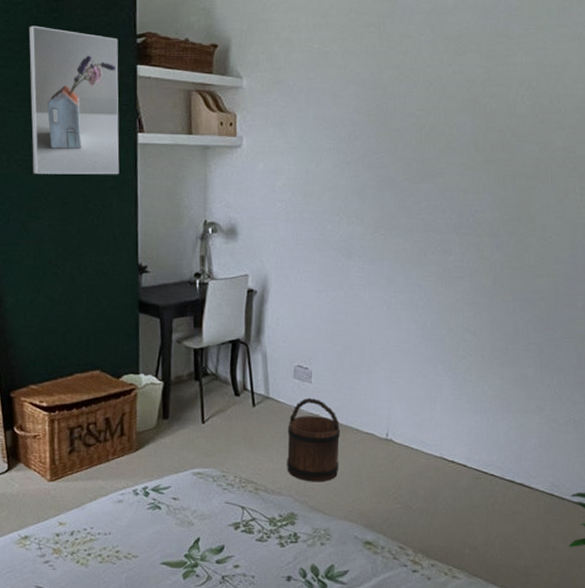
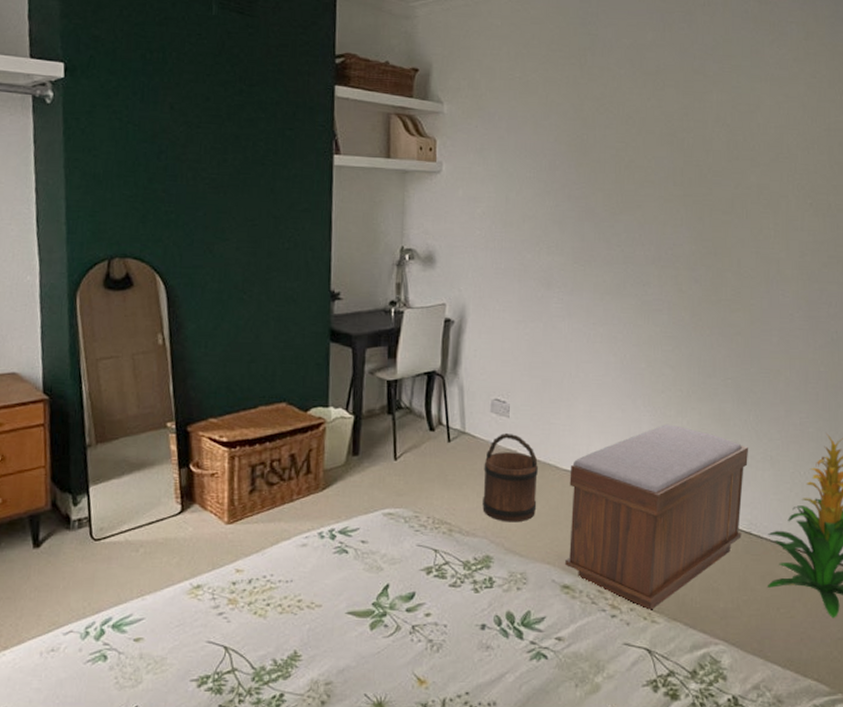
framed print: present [28,25,120,175] -> none [221,40,316,197]
bench: none [367,388,552,566] -> present [565,423,749,610]

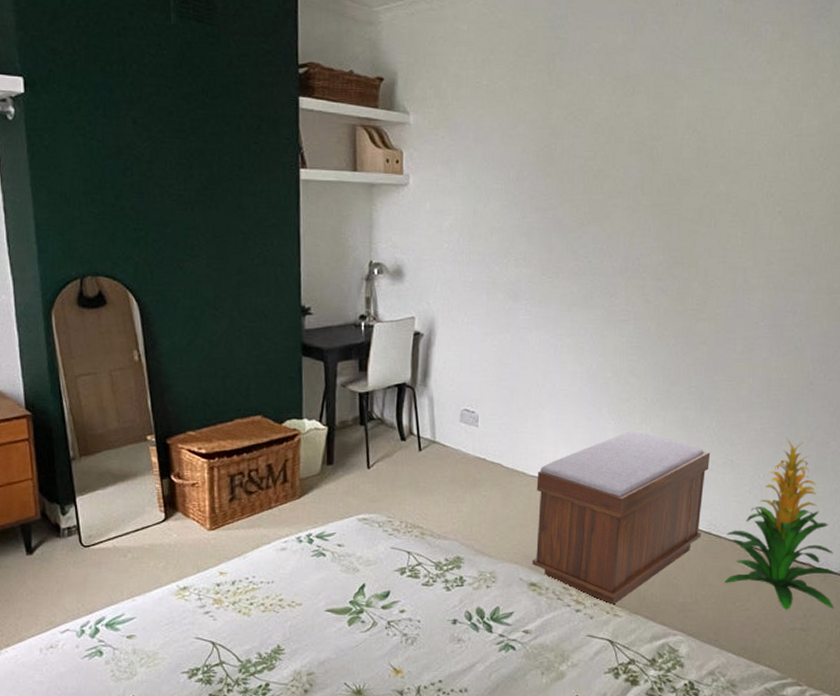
bucket: present [482,432,538,523] -> none [453,441,506,526]

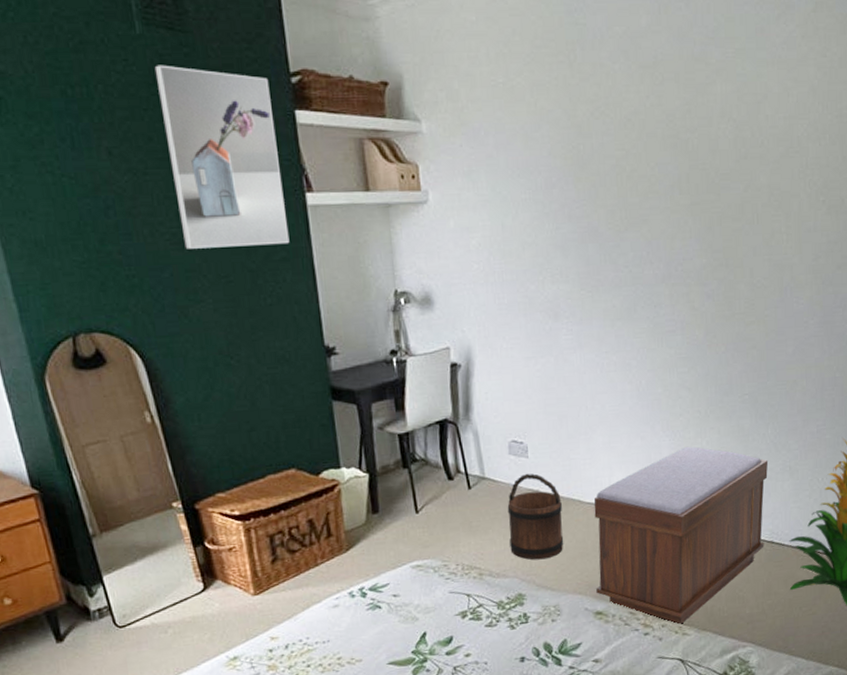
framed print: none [182,51,281,212] -> present [154,65,290,249]
bucket: none [453,441,506,526] -> present [507,473,564,560]

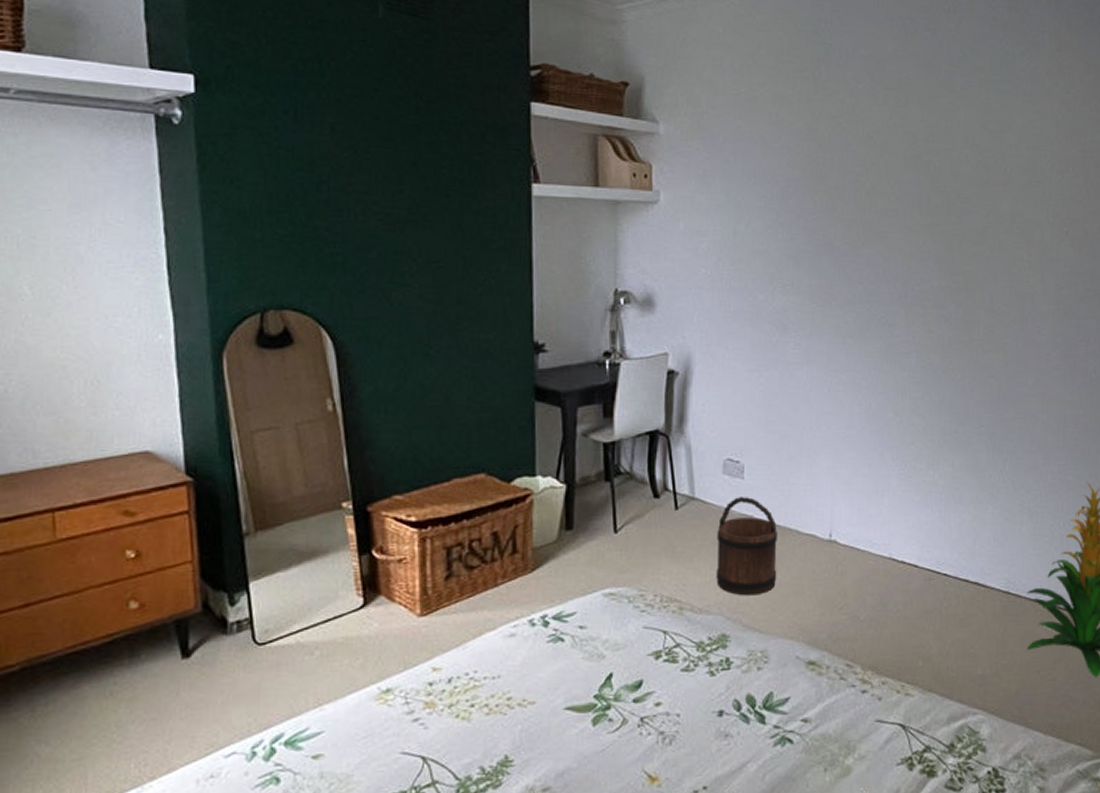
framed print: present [154,65,290,249] -> none [392,48,510,234]
bench: present [594,446,769,624] -> none [810,478,1006,683]

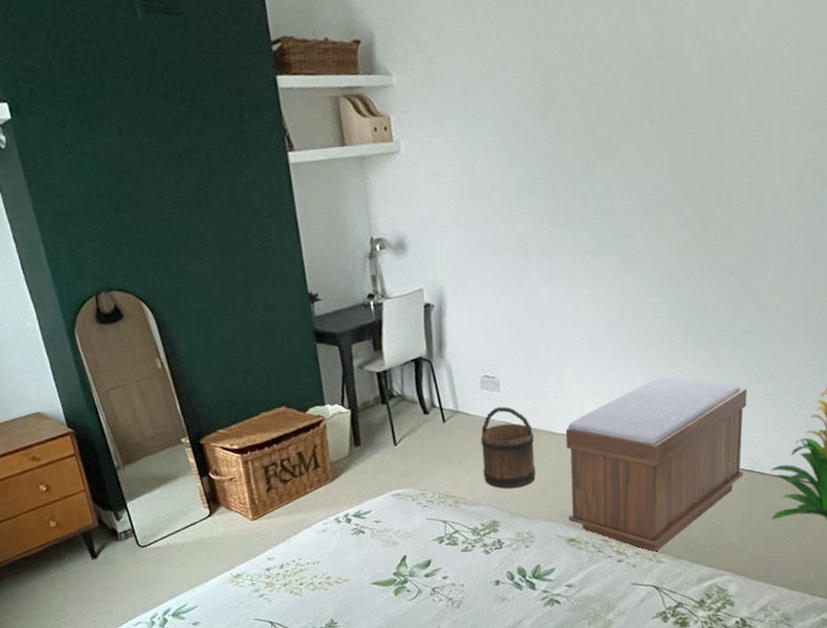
bench: none [810,478,1006,683] -> present [565,376,748,552]

